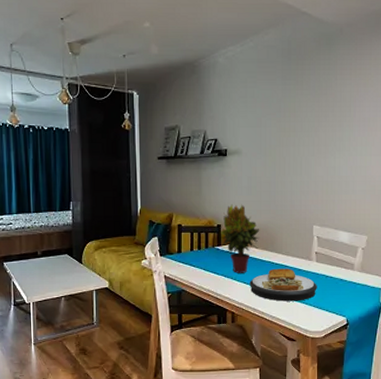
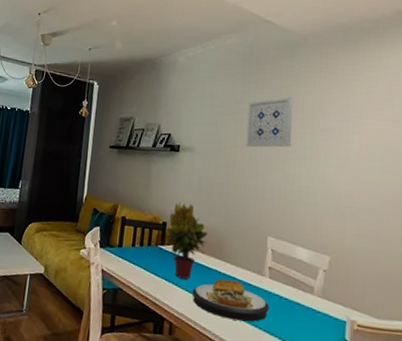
wall art: none [289,90,332,145] -> present [246,96,294,148]

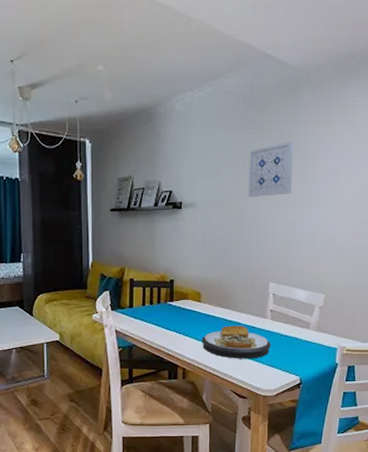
potted plant: present [165,202,208,280] -> none [173,259,214,330]

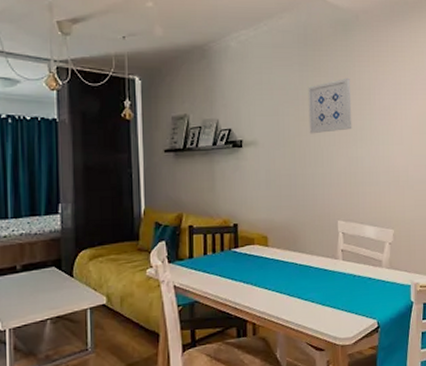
plate: present [201,325,271,359] -> none [271,269,345,307]

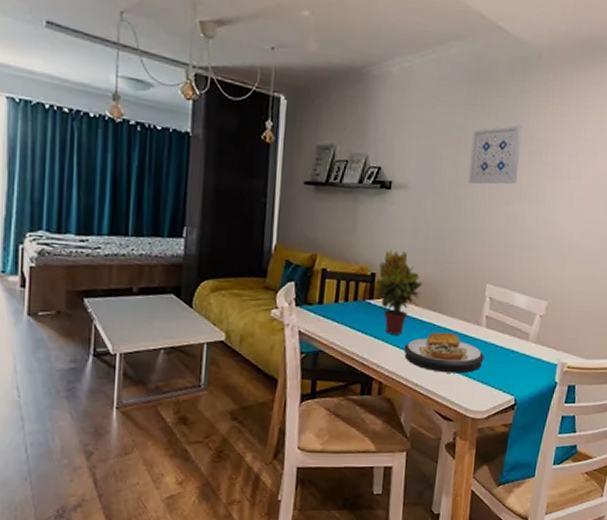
potted plant: none [237,200,281,278] -> present [373,249,423,335]
plate: none [271,269,345,307] -> present [404,332,484,374]

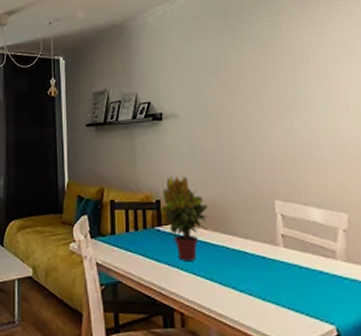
plate: present [404,332,484,374] -> none [200,255,290,301]
wall art: present [468,124,522,185] -> none [229,43,284,105]

